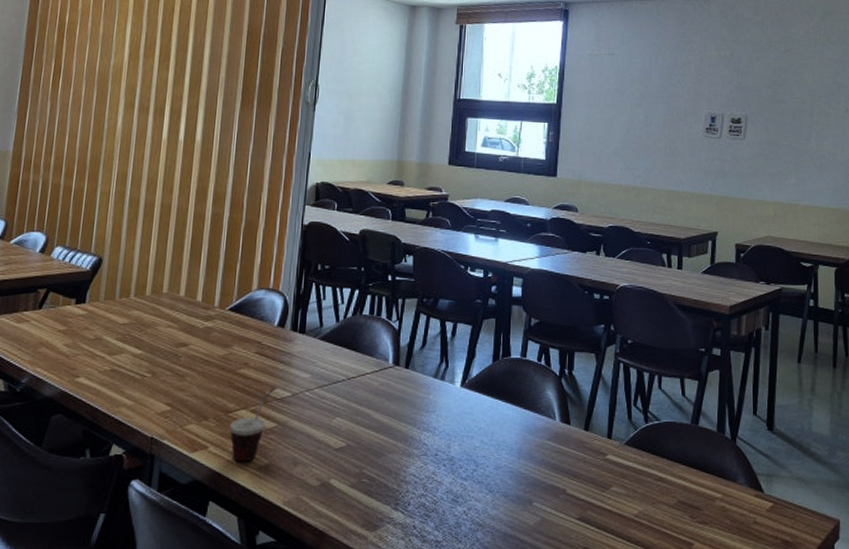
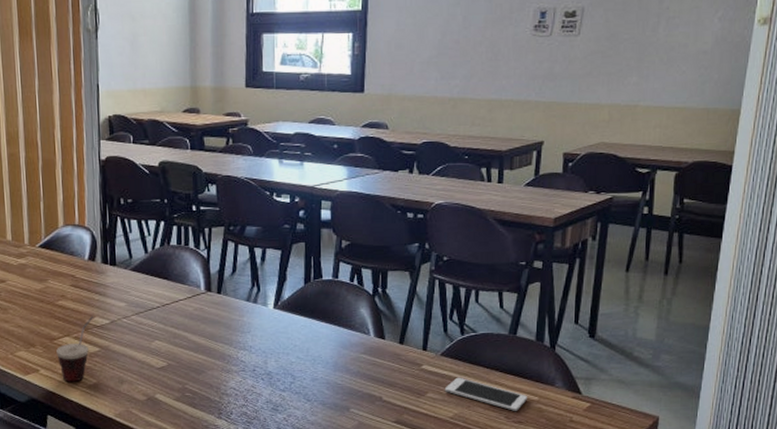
cell phone: none [628,469,711,510] -> present [444,377,527,411]

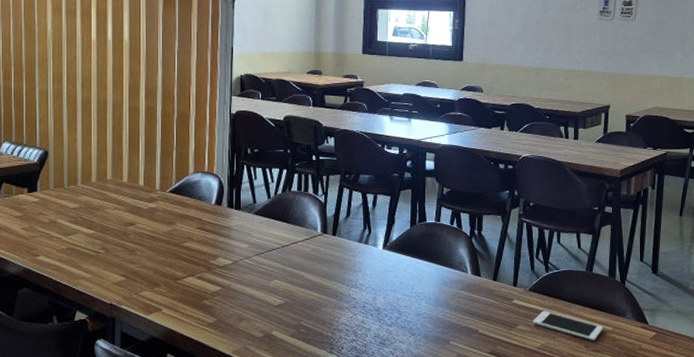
cup: present [56,316,93,382] -> none [180,257,217,321]

